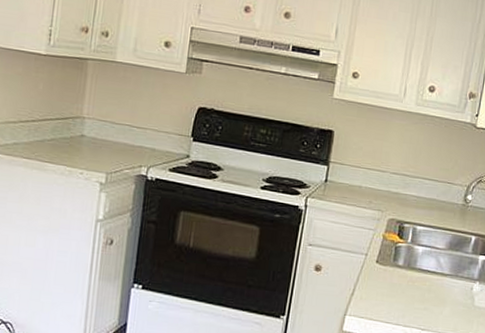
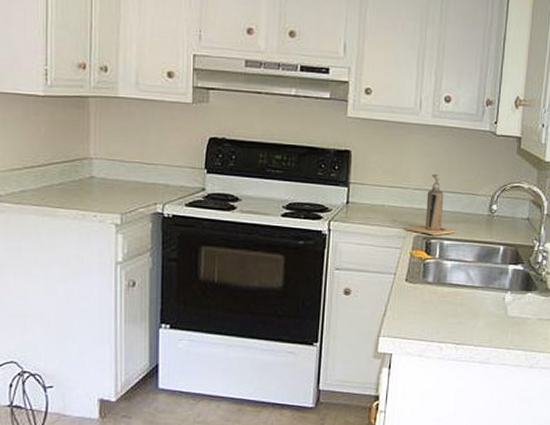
soap dispenser: none [379,159,429,221] -> present [404,173,455,236]

